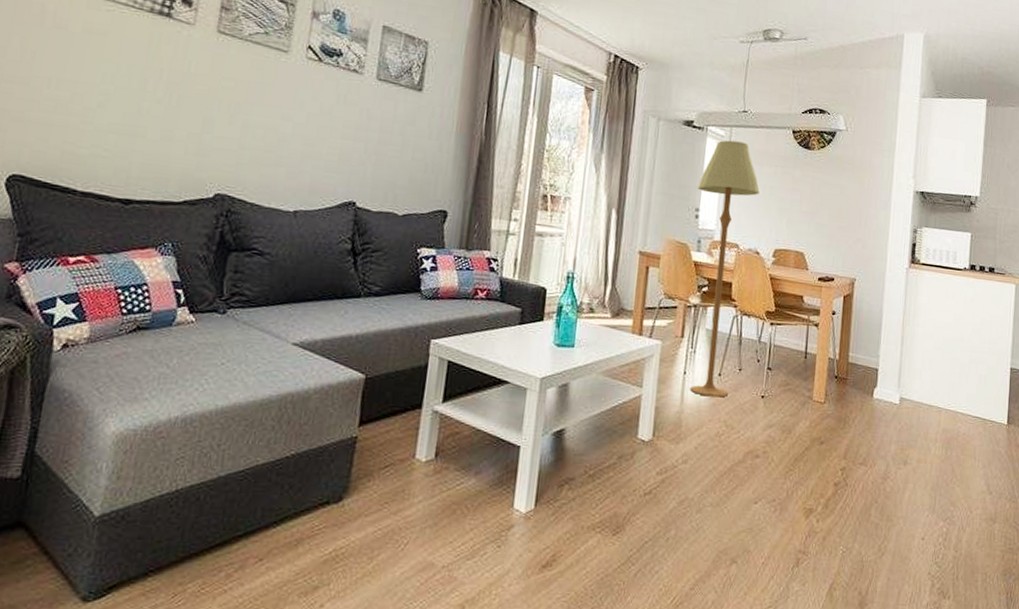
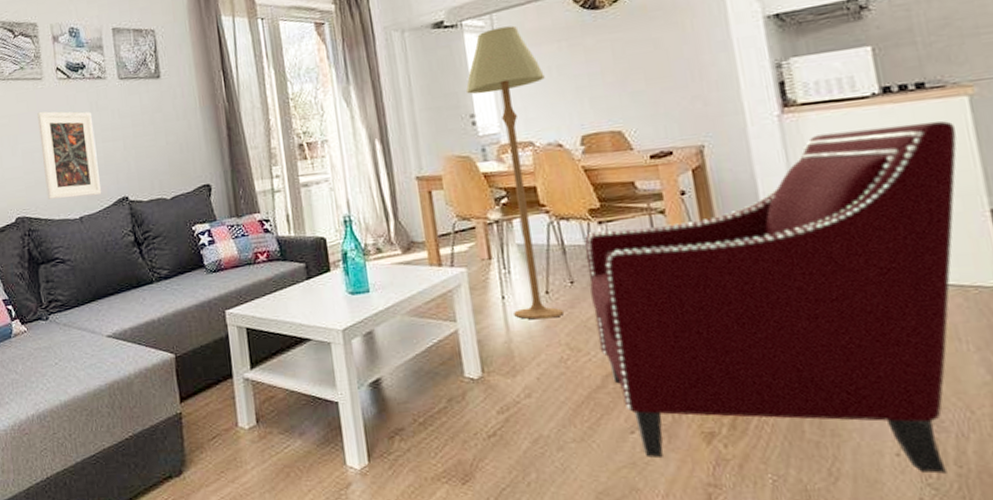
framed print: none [260,86,336,193] -> present [37,111,102,199]
armchair: none [748,289,1004,555] -> present [584,120,957,474]

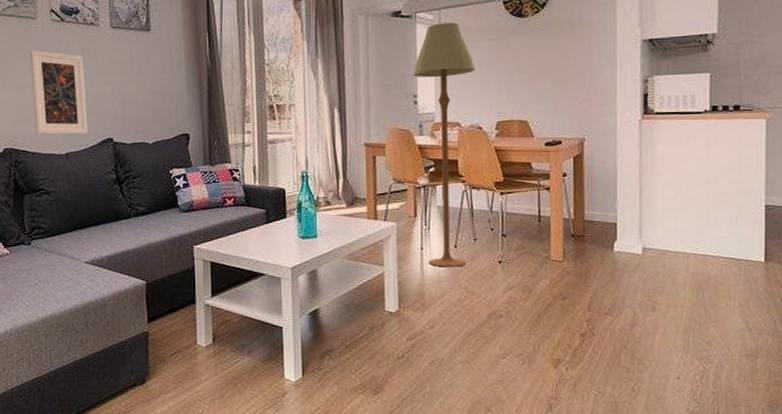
armchair: present [584,120,957,474] -> none [488,136,754,392]

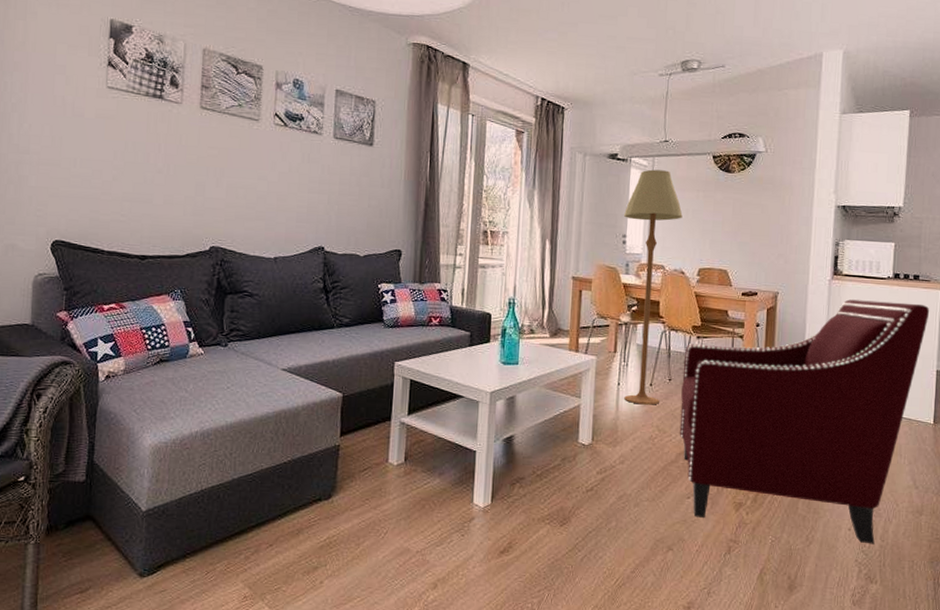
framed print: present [30,50,89,135] -> none [245,151,302,241]
armchair: none [488,136,754,392] -> present [679,299,930,544]

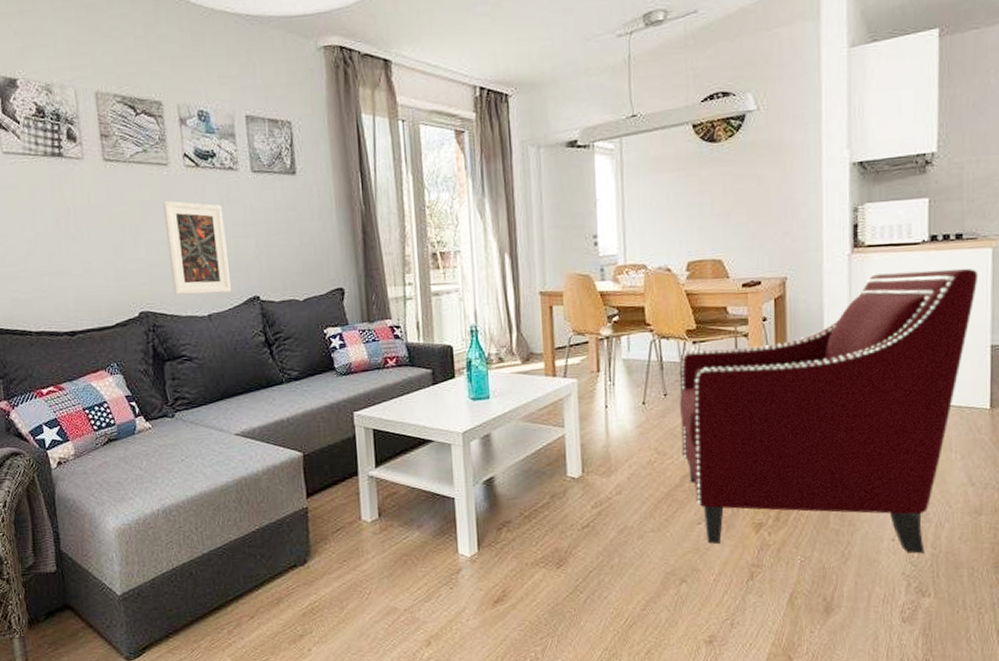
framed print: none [245,151,302,241] -> present [162,200,232,295]
floor lamp: present [624,169,683,405] -> none [592,151,662,427]

